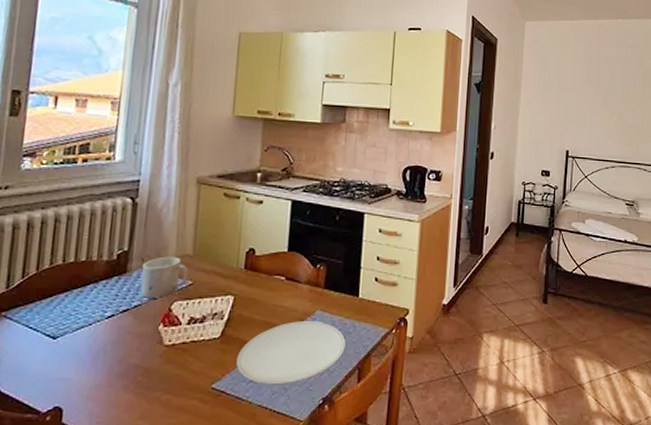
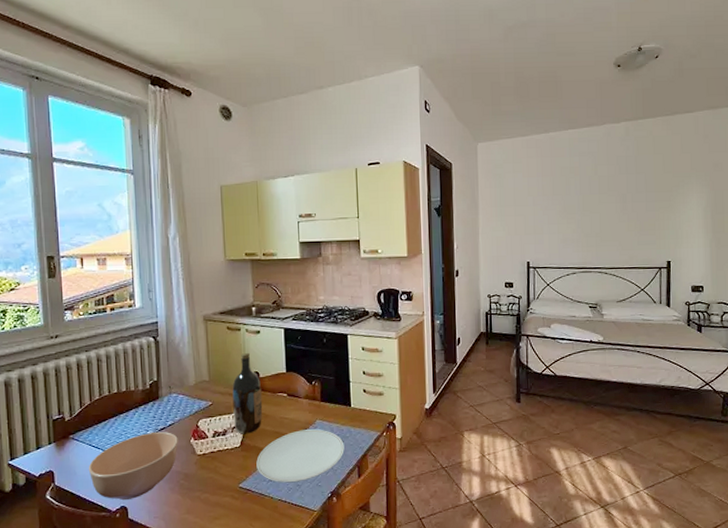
bowl: none [18,313,143,398] -> present [88,431,178,500]
mug: present [140,256,189,298] -> none [170,383,208,418]
wine bottle: none [215,226,256,323] -> present [232,353,263,434]

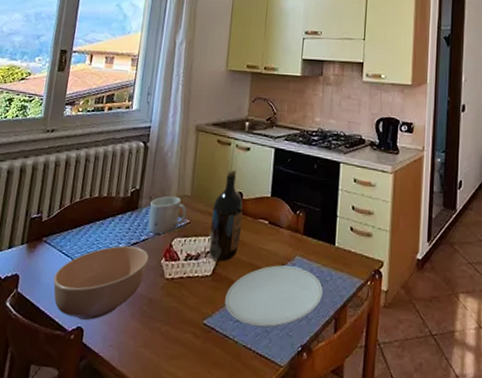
mug: none [170,383,208,418] -> present [147,196,187,234]

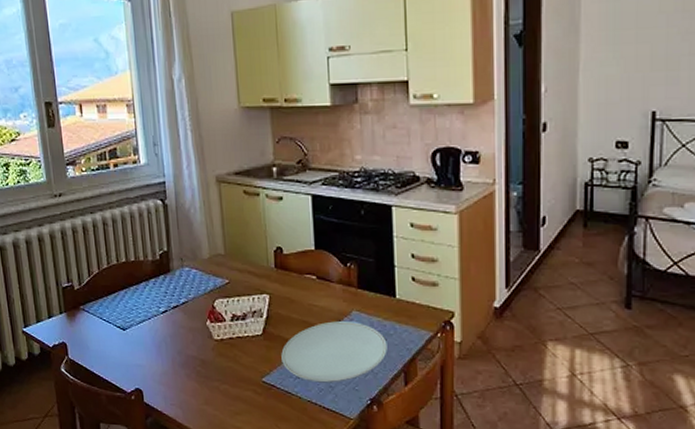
bowl: present [53,245,149,320] -> none [100,309,193,382]
mug: present [147,196,187,234] -> none [182,256,224,296]
wine bottle: present [208,170,244,262] -> none [251,224,288,321]

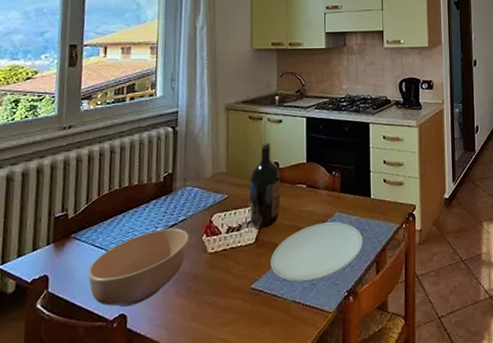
bowl: none [100,309,193,382] -> present [87,228,189,307]
wine bottle: none [251,224,288,321] -> present [249,143,281,229]

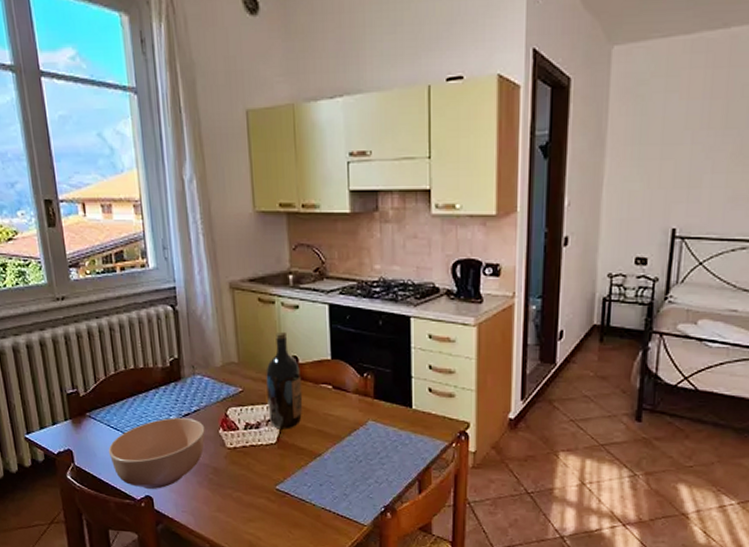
plate: present [271,222,363,283] -> none [295,431,402,491]

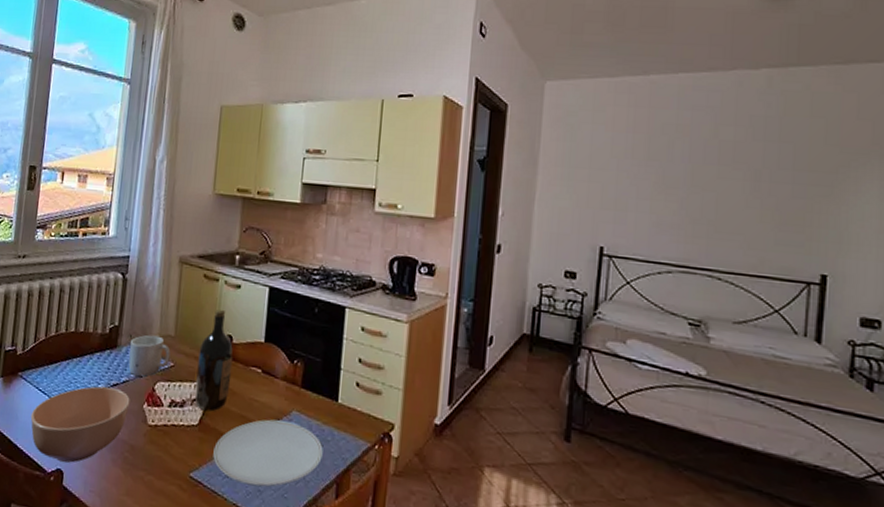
mug: none [193,364,238,404] -> present [128,334,171,377]
plate: none [295,431,402,491] -> present [213,419,323,488]

